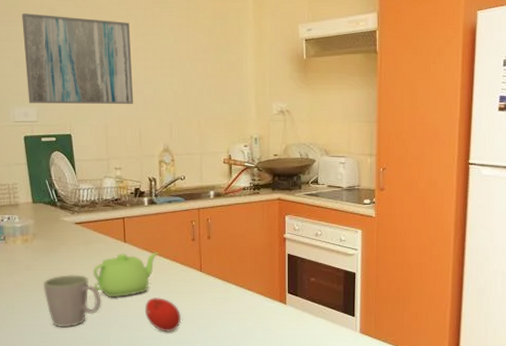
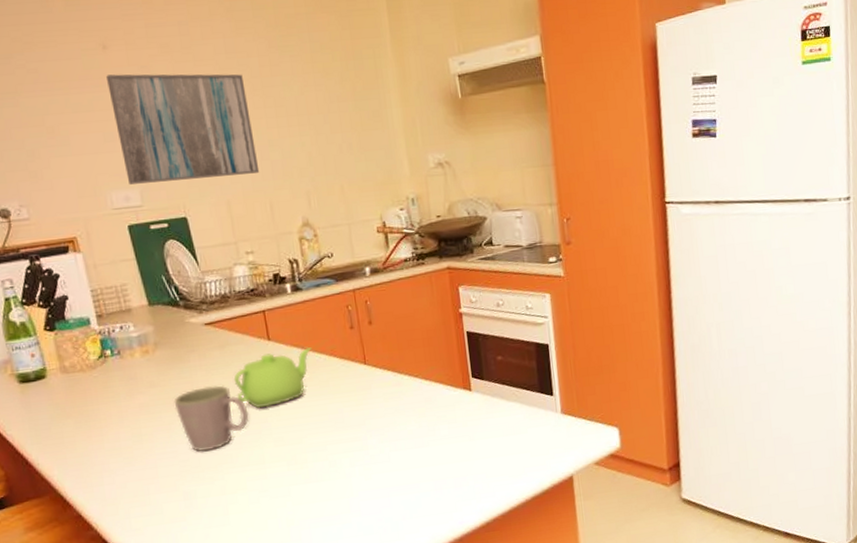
fruit: present [144,297,182,332] -> none [302,401,349,441]

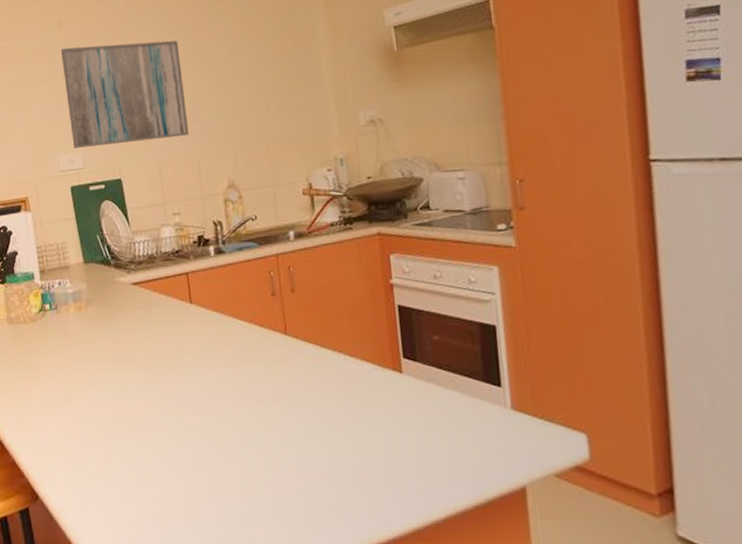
mug: present [174,385,249,452] -> none [101,346,168,412]
teapot: present [233,347,312,409] -> none [156,313,233,373]

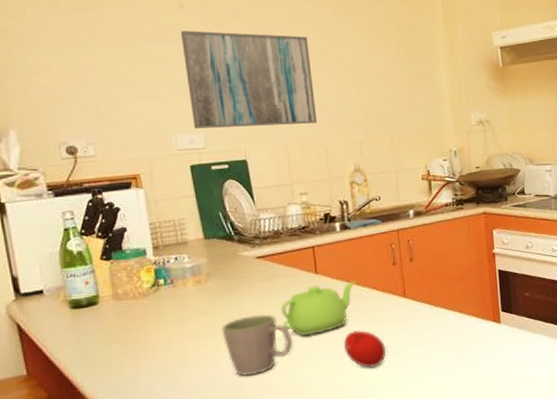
mug: none [101,346,168,412] -> present [222,314,293,376]
teapot: none [156,313,233,373] -> present [280,281,356,337]
fruit: none [220,370,267,415] -> present [343,330,387,368]

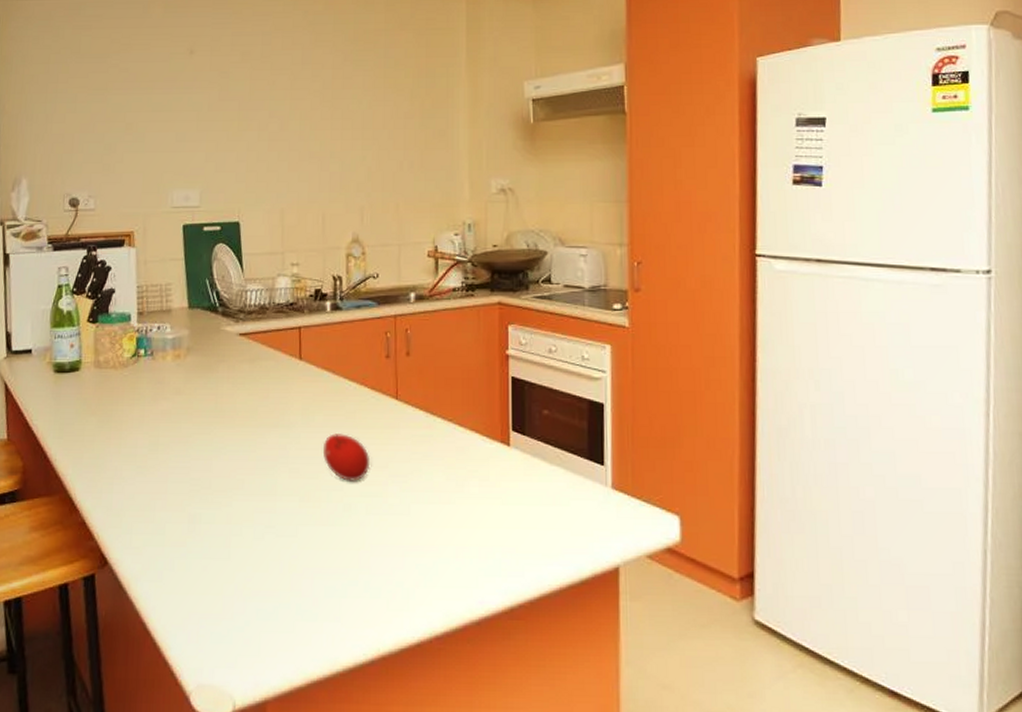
wall art: present [181,30,318,129] -> none [188,78,317,185]
mug: present [222,314,293,376] -> none [195,401,268,472]
teapot: present [280,281,356,337] -> none [258,373,343,433]

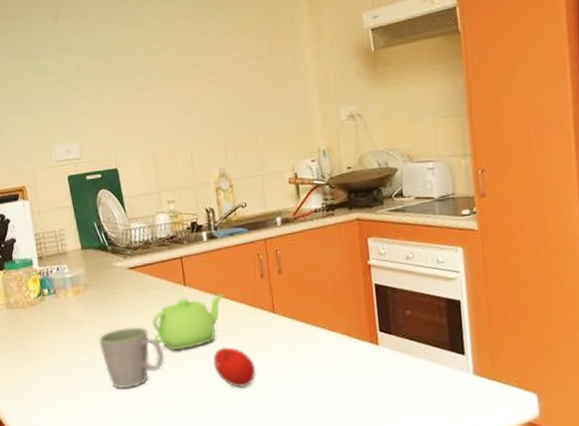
mug: none [195,401,268,472] -> present [99,326,164,389]
teapot: none [258,373,343,433] -> present [152,294,224,351]

